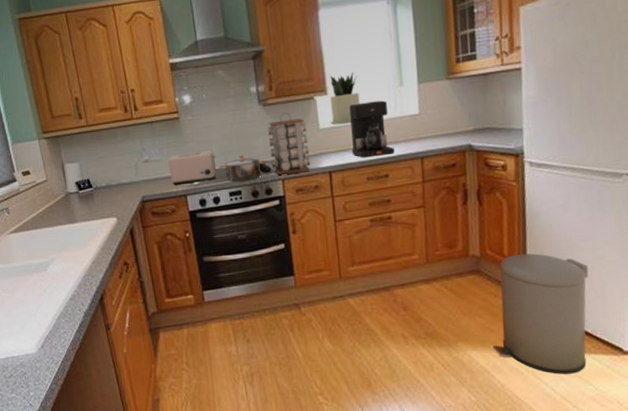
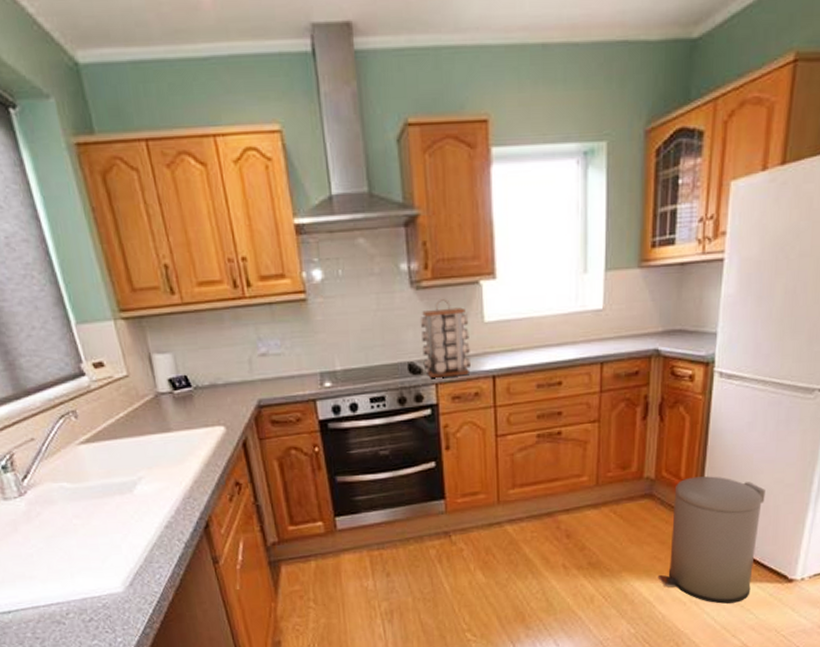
toaster: present [168,150,217,185] -> none [292,343,355,387]
cooking pot: present [219,155,267,183] -> none [357,351,417,386]
planter: present [330,72,360,125] -> none [497,251,535,319]
coffee maker: present [349,100,395,158] -> none [521,290,571,361]

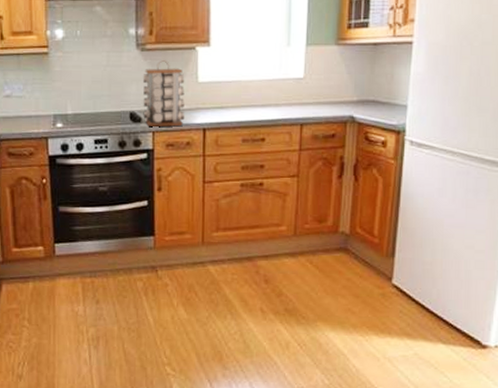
pedal bin: present [657,476,765,604] -> none [352,235,456,364]

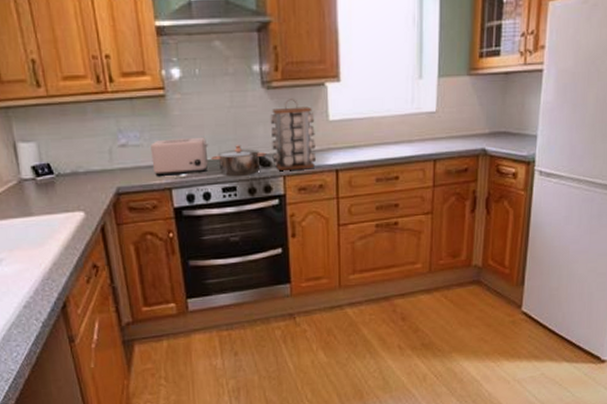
toaster: none [32,91,85,126] -> present [151,137,209,176]
cooking pot: none [86,101,138,131] -> present [211,145,267,177]

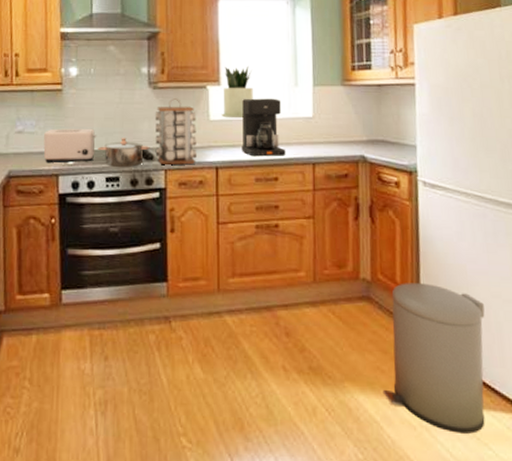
planter: none [341,57,375,118] -> present [221,65,253,119]
coffee maker: none [362,93,407,157] -> present [242,98,286,157]
pedal bin: none [484,265,580,383] -> present [382,283,485,434]

